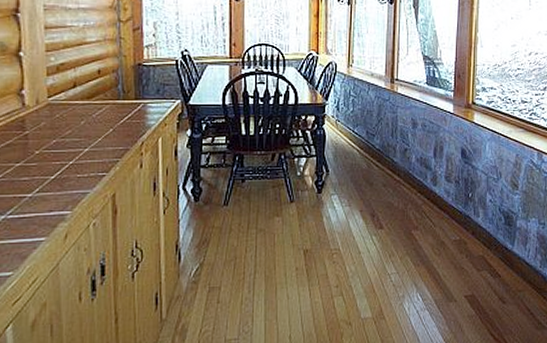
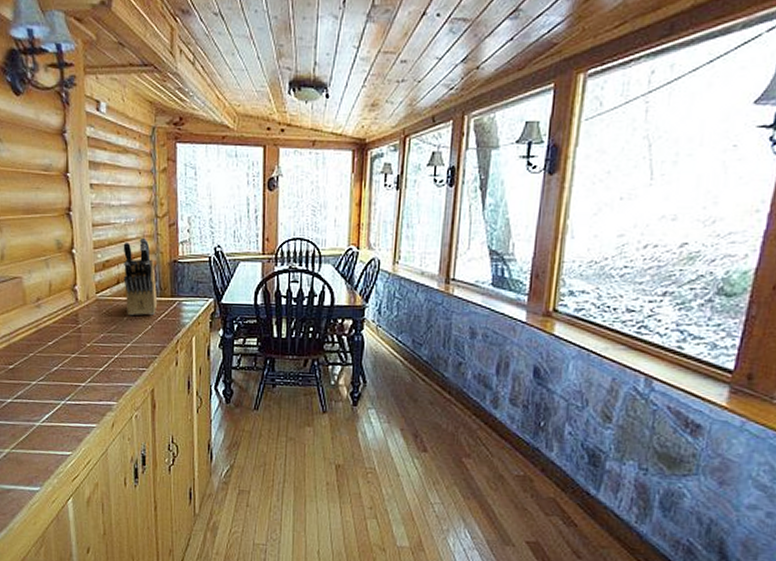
knife block: none [81,41,120,120] -> present [123,237,158,316]

